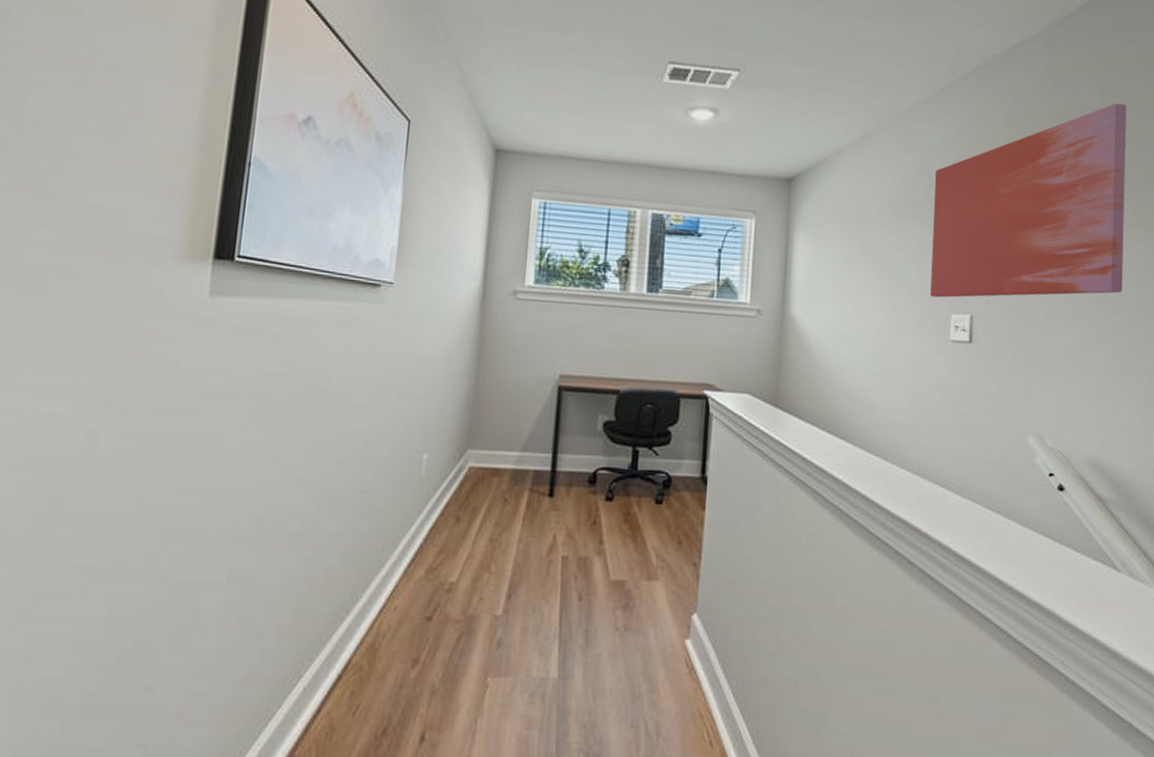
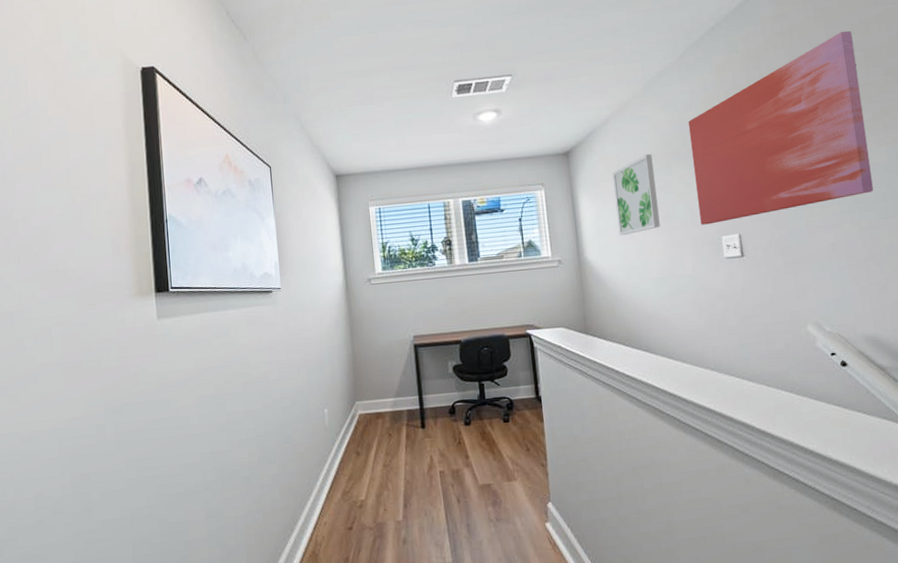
wall art: none [835,200,888,293] -> present [612,154,660,236]

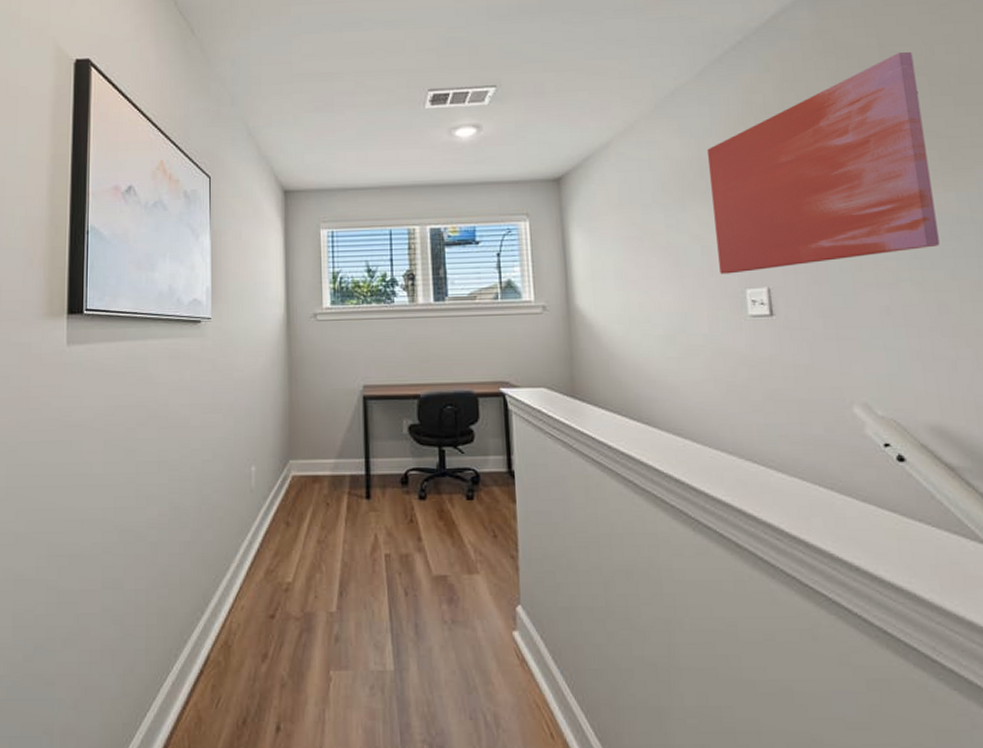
wall art: present [612,154,660,236] -> none [612,186,669,282]

